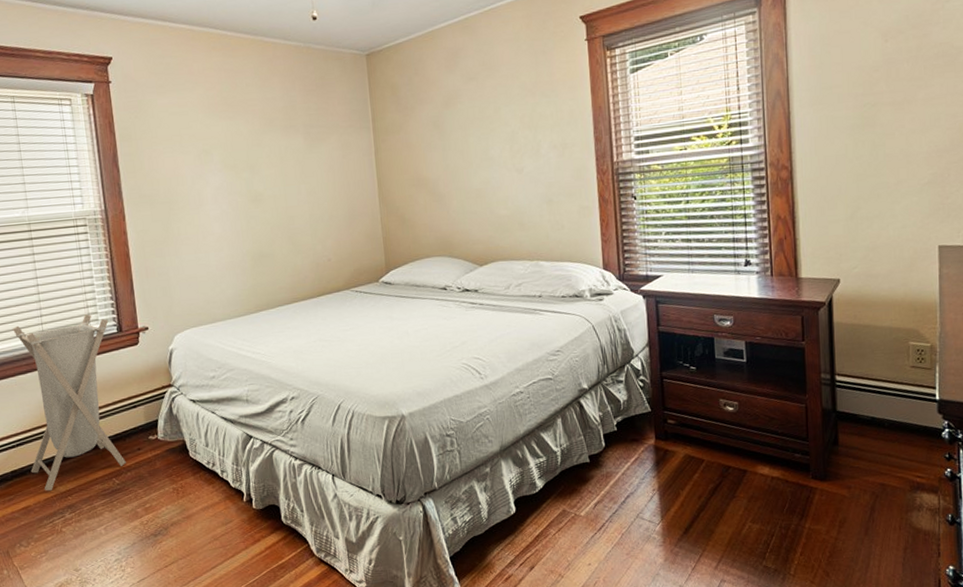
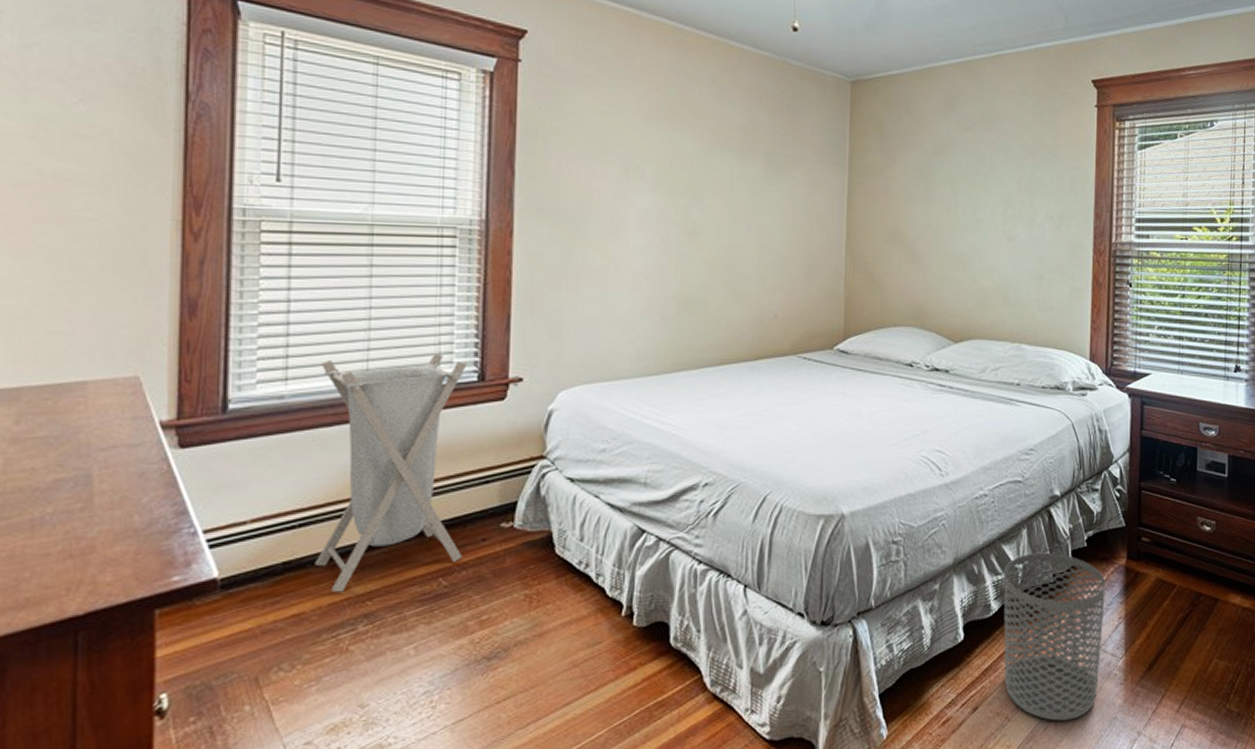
waste bin: none [544,437,639,577] -> present [1003,552,1106,721]

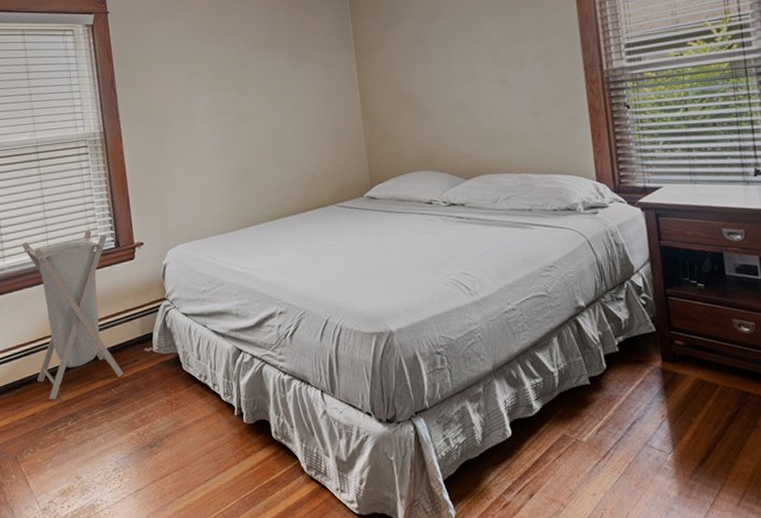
waste bin: present [1003,552,1106,721] -> none [540,357,649,509]

